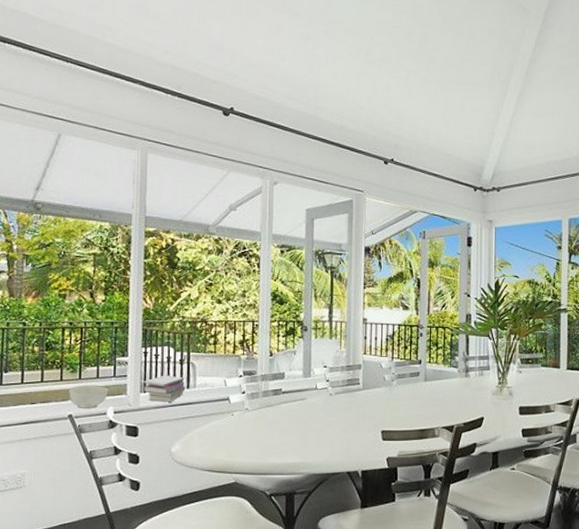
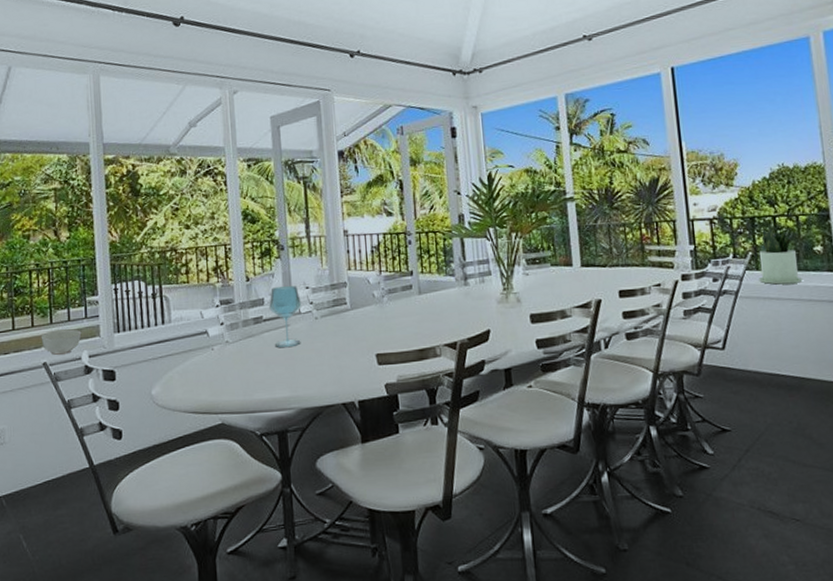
books: present [144,375,186,402] -> none [117,311,161,342]
wine glass: none [289,363,318,419] -> present [269,285,301,348]

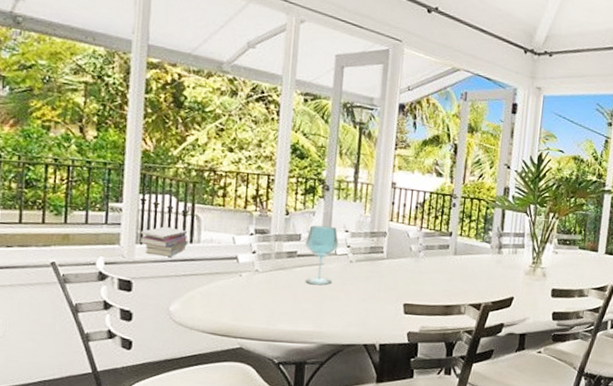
bowl: present [41,329,82,355] -> none [51,230,99,257]
books: none [117,311,161,342] -> present [140,226,188,257]

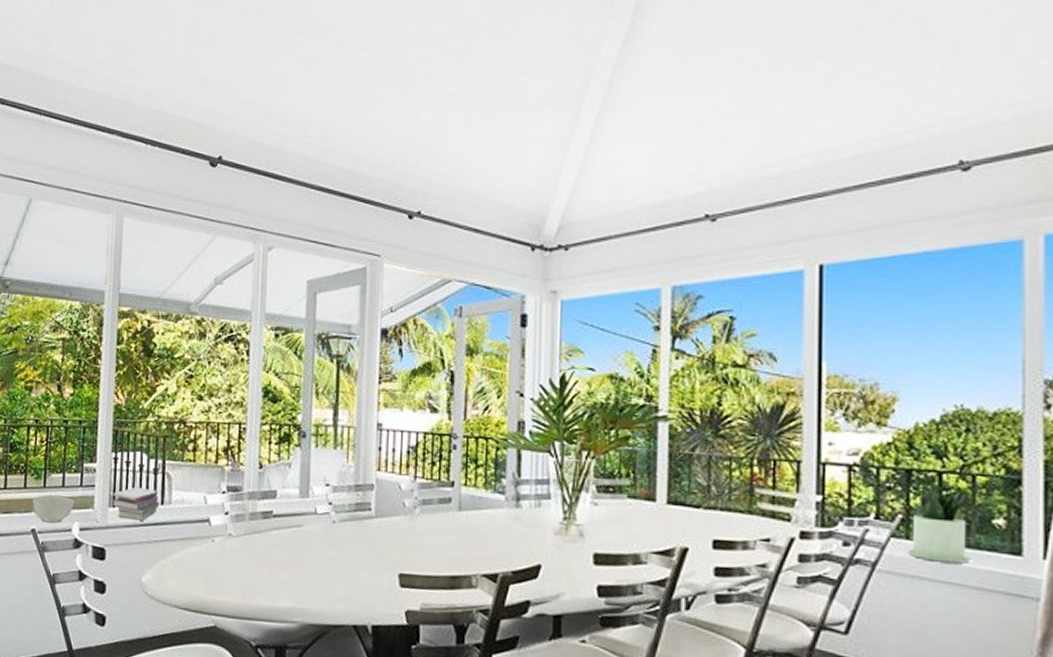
bowl: none [51,230,99,257] -> present [32,495,75,523]
wine glass: present [305,225,339,285] -> none [281,479,319,551]

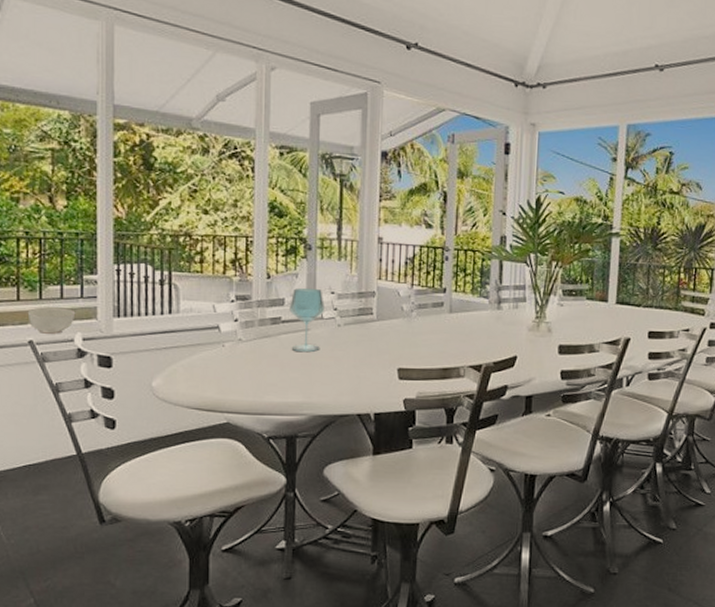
books: present [113,486,160,521] -> none [118,297,167,329]
wine glass: none [281,479,319,551] -> present [289,288,325,353]

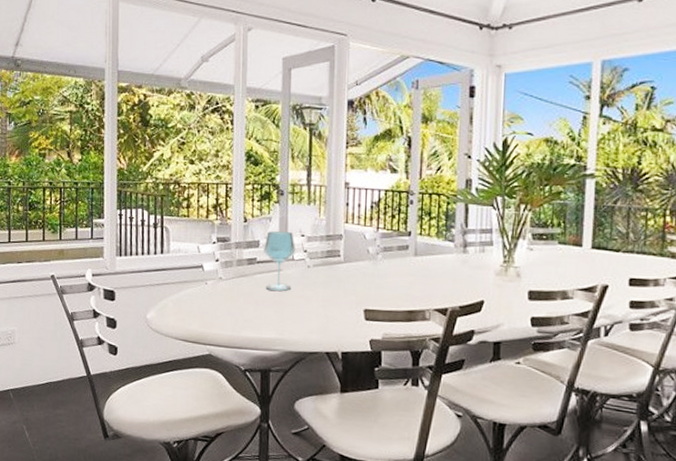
bowl: present [27,307,76,334] -> none [50,246,87,270]

